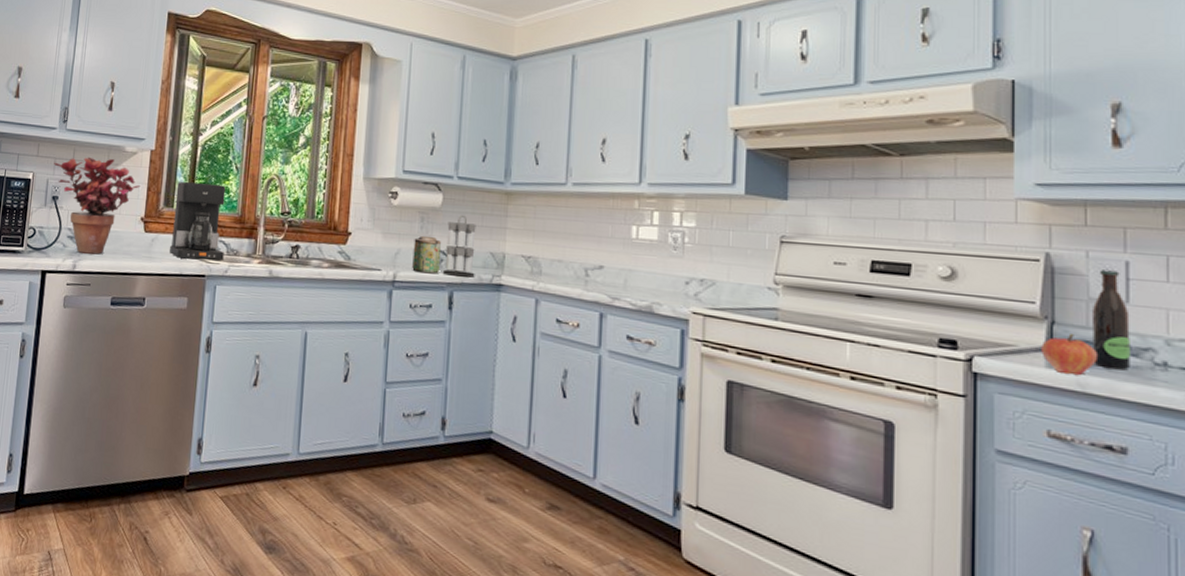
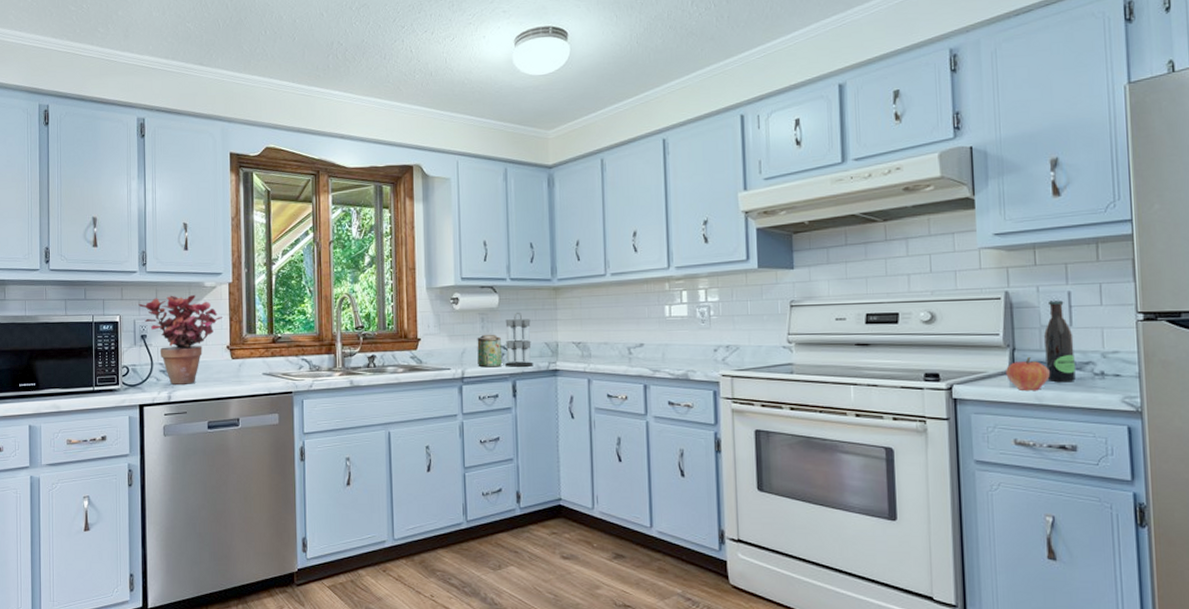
coffee maker: present [170,182,226,261] -> none [257,308,308,379]

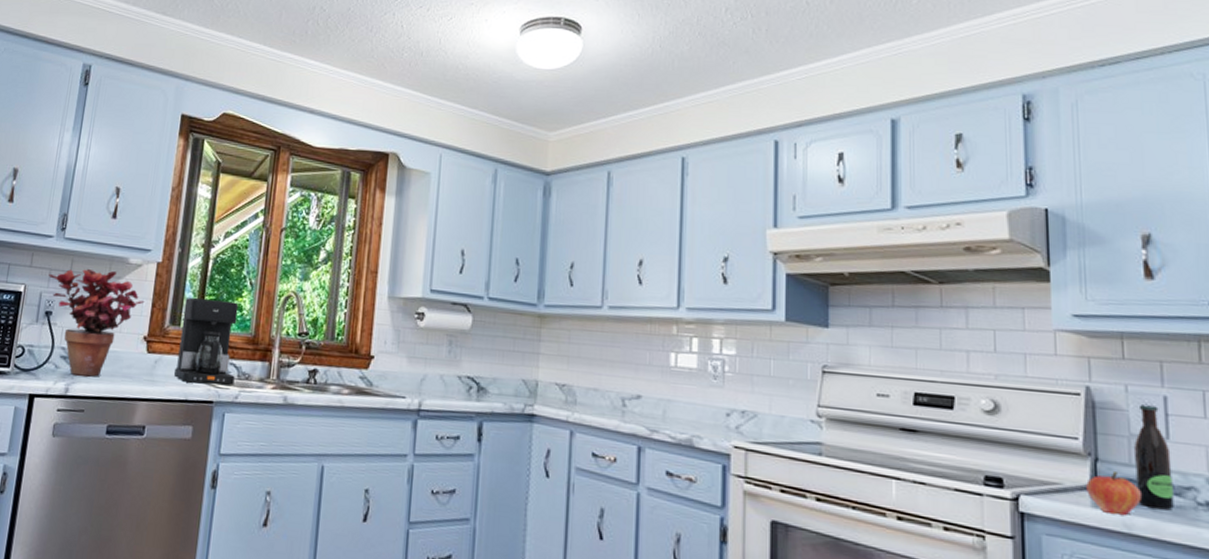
coffee maker: none [257,308,308,379] -> present [174,298,239,385]
canister: present [477,334,503,368] -> none [439,360,470,403]
spice rack: present [505,312,533,367] -> none [472,338,508,407]

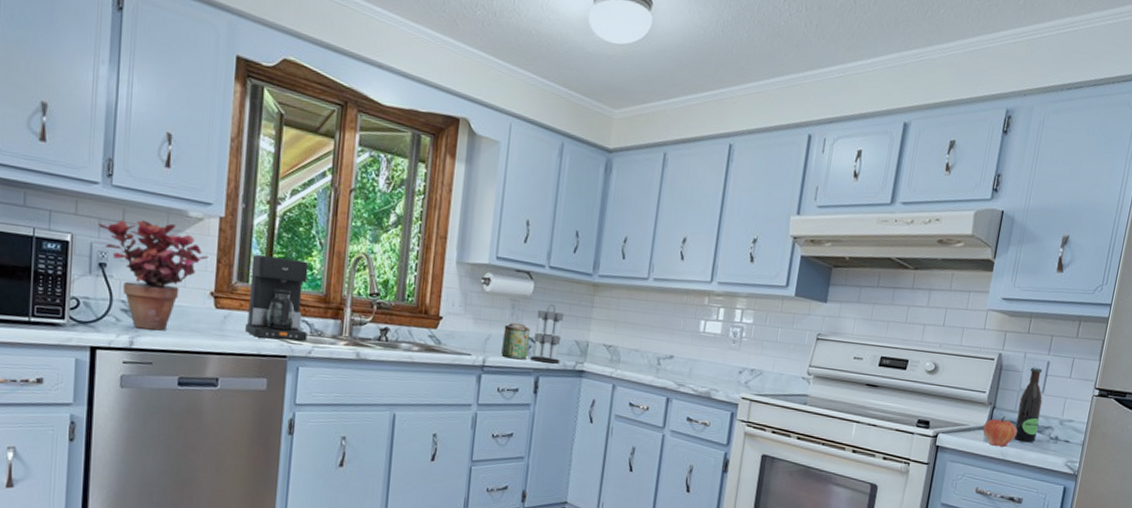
canister: none [439,360,470,403] -> present [501,322,530,360]
spice rack: none [472,338,508,407] -> present [531,303,564,364]

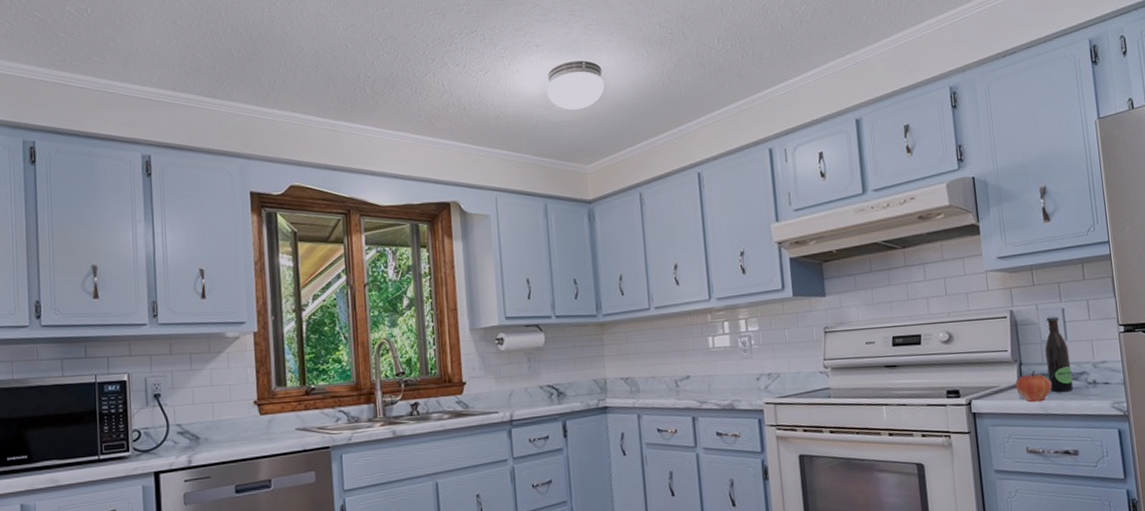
potted plant: present [98,219,209,331] -> none [150,347,249,447]
coffee maker: present [245,255,309,341] -> none [286,356,346,435]
canister: present [501,322,530,360] -> none [524,373,552,409]
spice rack: present [531,303,564,364] -> none [552,349,583,407]

